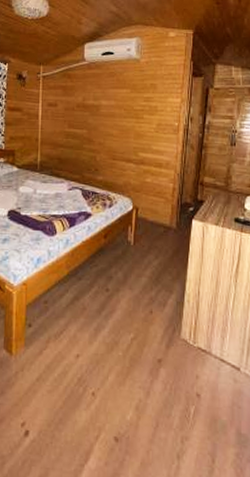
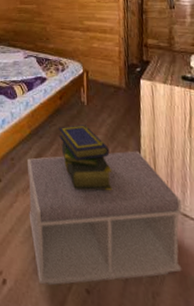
bench: none [59,295,220,435] -> present [27,151,182,286]
stack of books: none [100,266,153,337] -> present [59,125,113,191]

